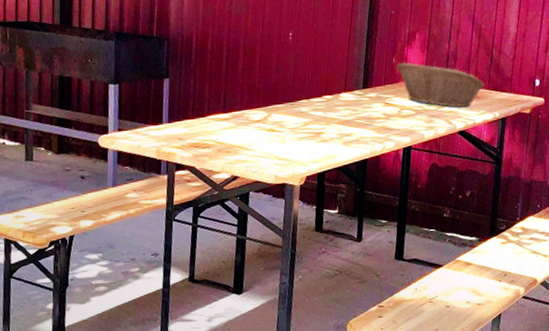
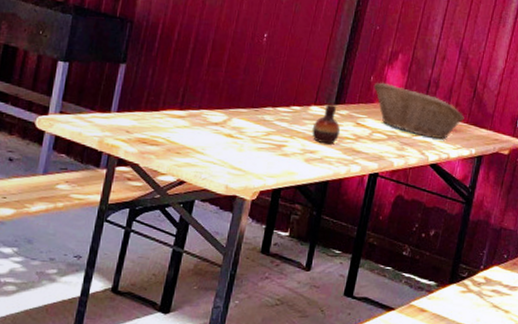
vase: none [345,89,372,126] -> present [312,104,341,145]

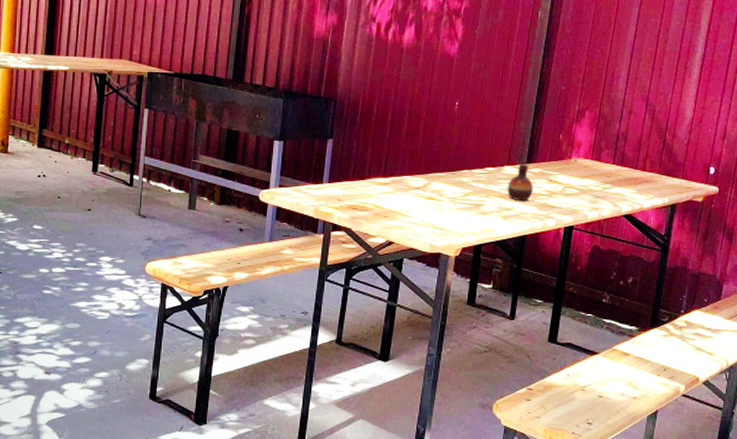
fruit basket: present [373,82,464,139] -> none [563,139,655,191]

